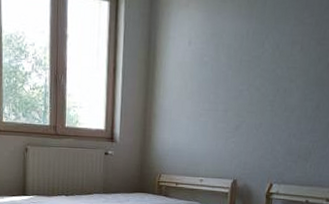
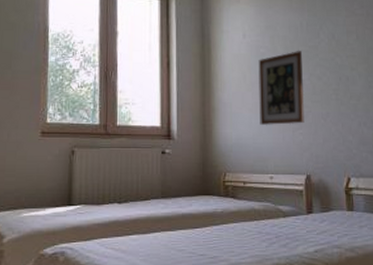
wall art: none [196,59,244,134] -> present [258,50,305,126]

